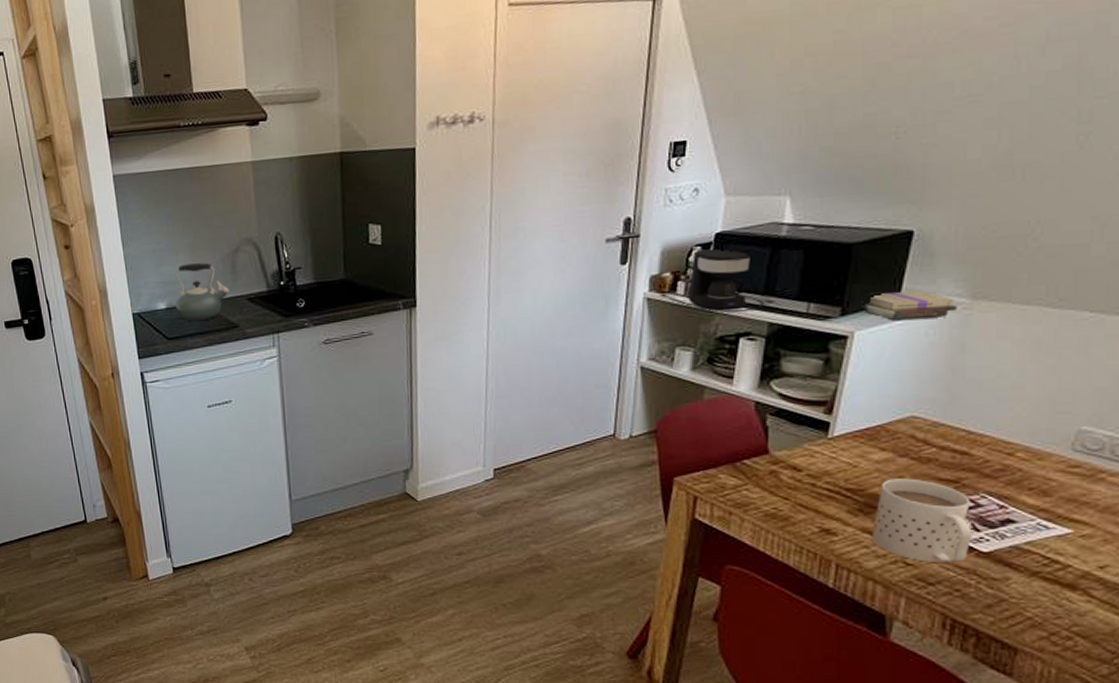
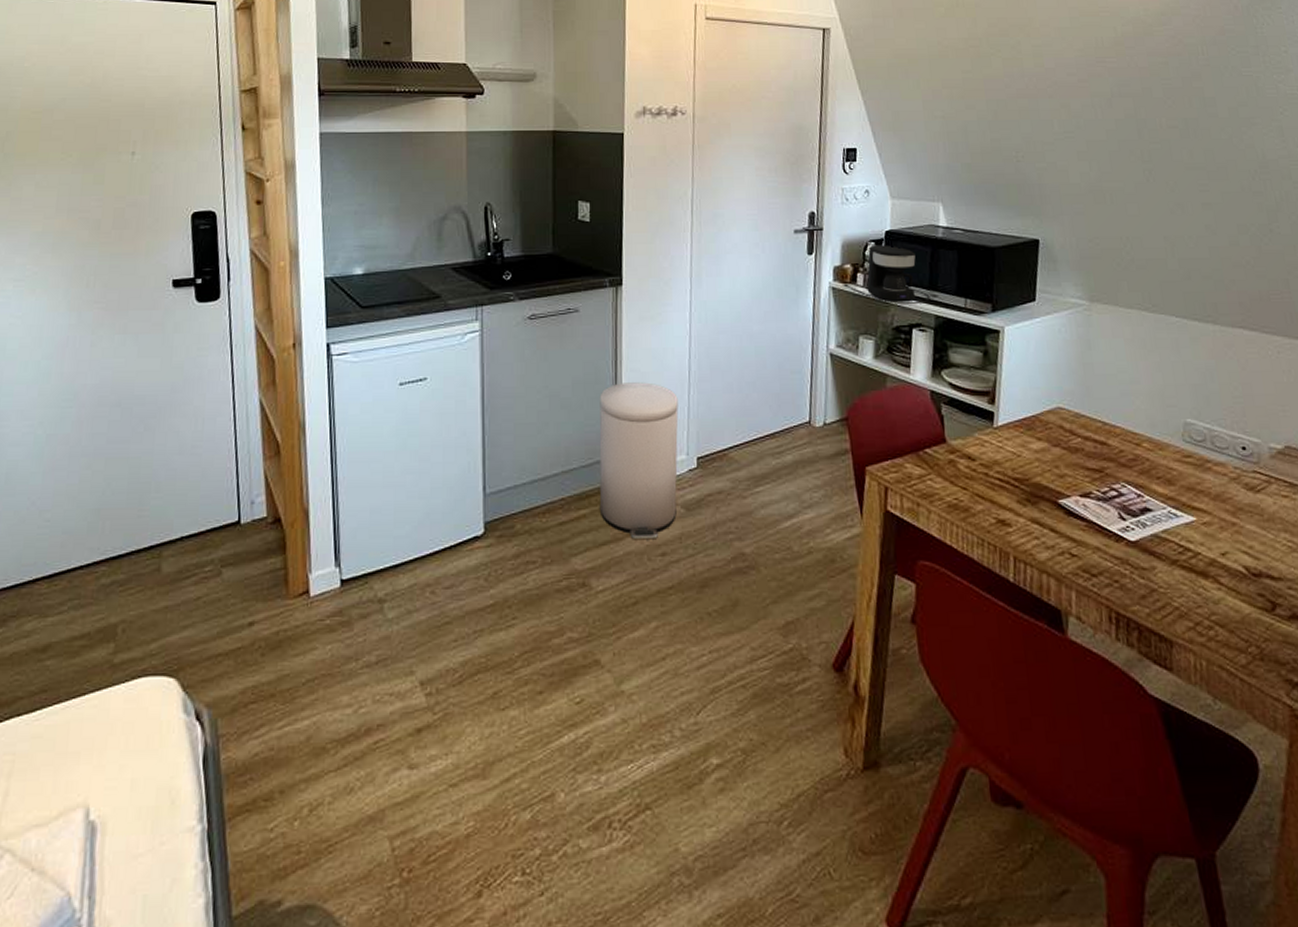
kettle: present [176,262,230,322] -> none [374,228,435,290]
pedal bin: none [395,400,475,541] -> present [599,382,679,540]
books: present [861,291,957,320] -> none [1007,292,1080,317]
mug: present [871,478,972,564] -> none [1039,468,1121,554]

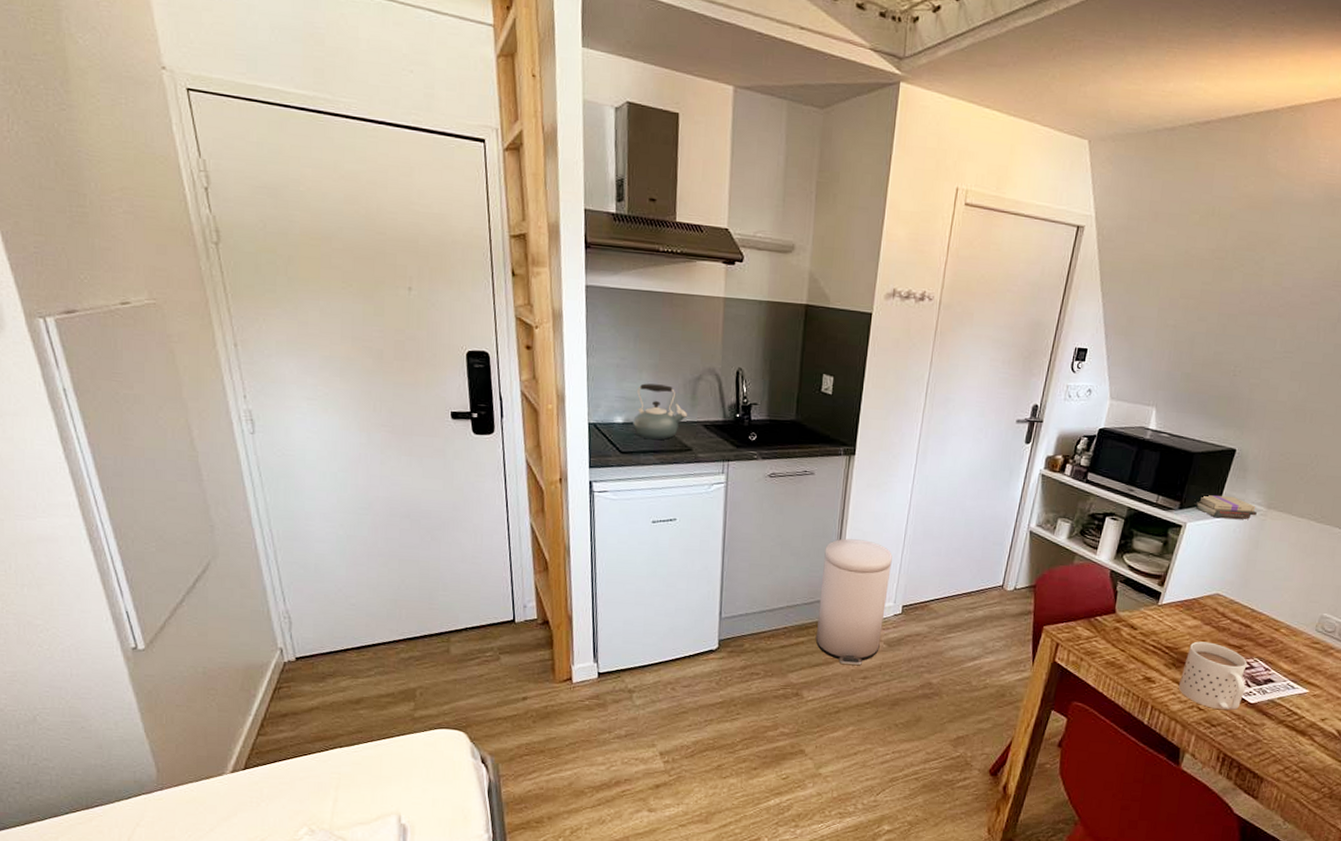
kettle: none [374,228,435,290] -> present [633,383,688,440]
coffee maker: present [843,245,930,304] -> none [1052,440,1127,496]
books: none [1007,292,1080,317] -> present [1194,495,1257,520]
mug: none [1039,468,1121,554] -> present [1178,641,1247,711]

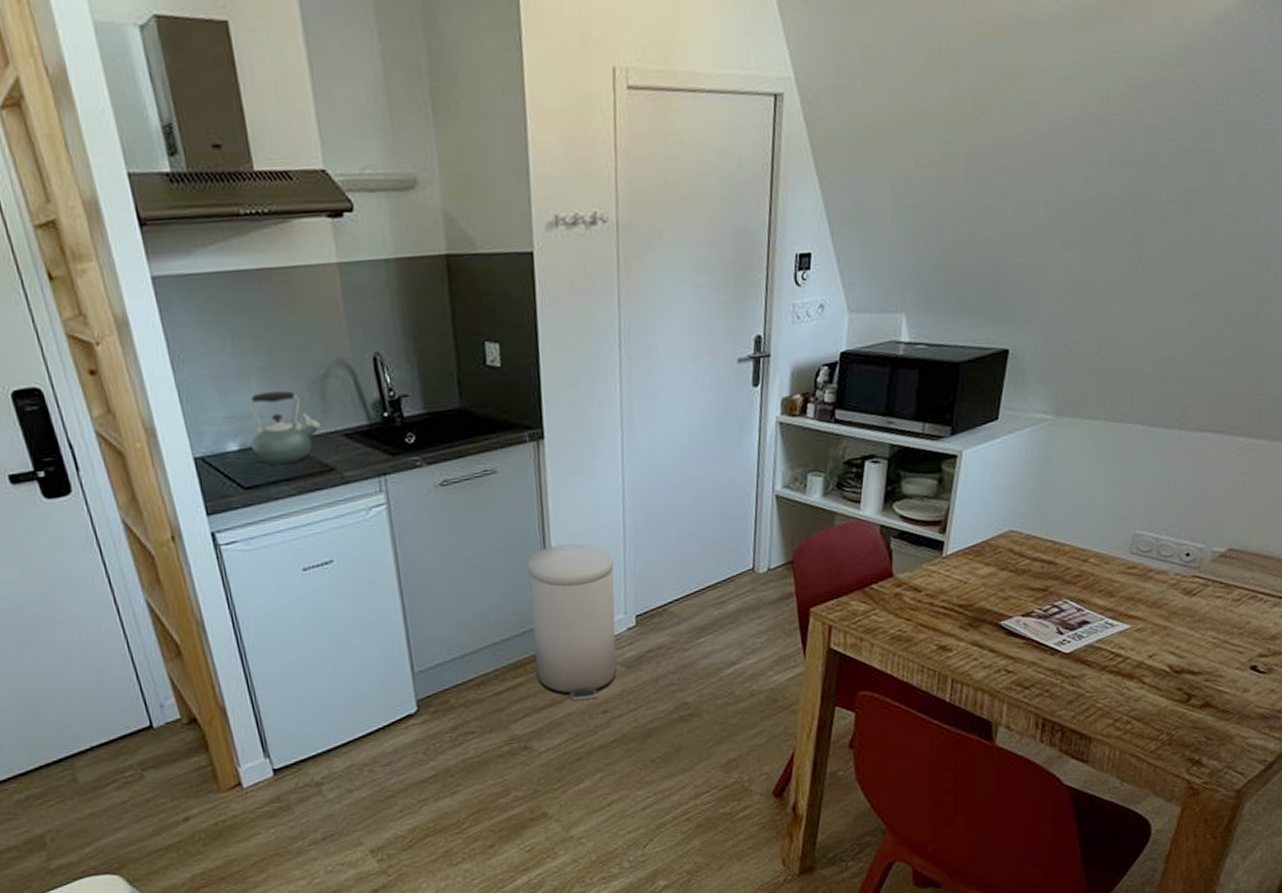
mug: present [1178,641,1247,711] -> none [979,590,1057,668]
books: present [1194,495,1257,520] -> none [968,409,1043,438]

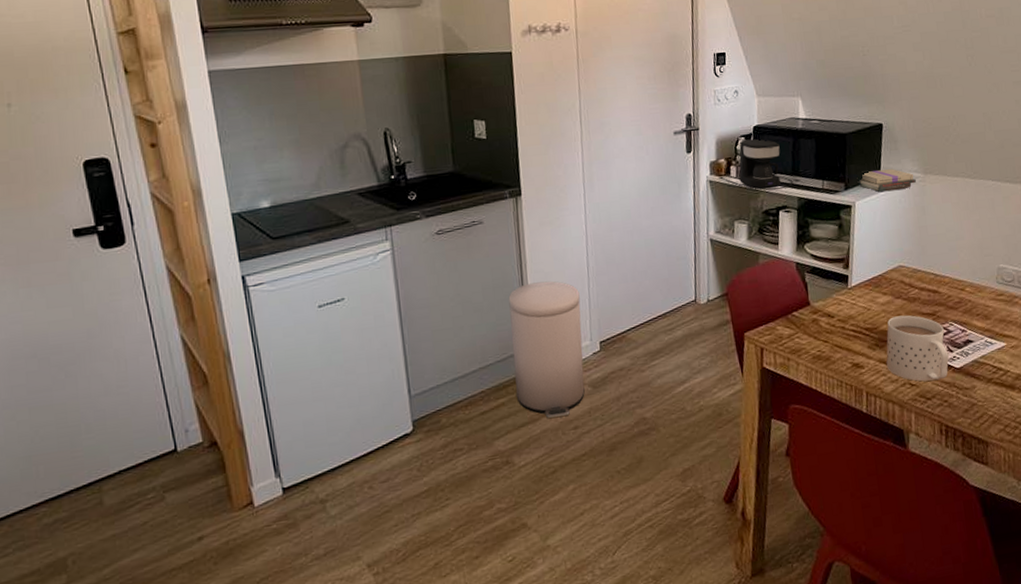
kettle: present [249,391,322,466] -> none [280,159,340,220]
coffee maker: none [791,368,886,436] -> present [718,138,794,191]
books: none [968,409,1043,438] -> present [857,169,916,192]
mug: none [979,590,1057,668] -> present [886,315,949,382]

